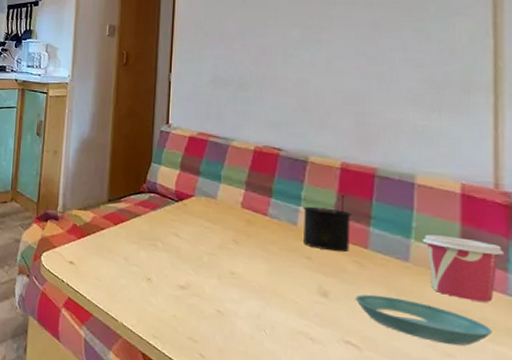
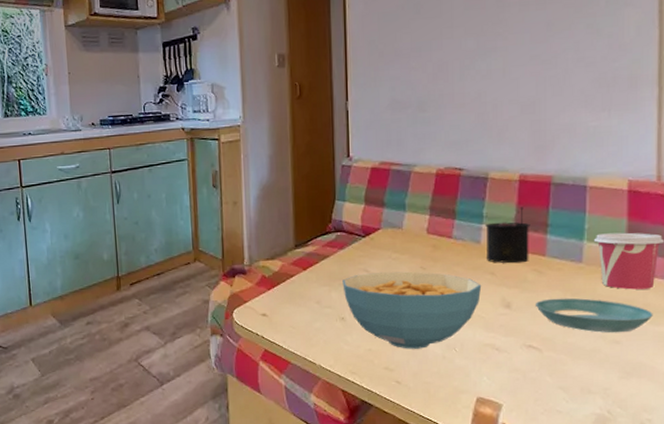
cereal bowl: none [152,237,297,324] -> present [342,271,482,349]

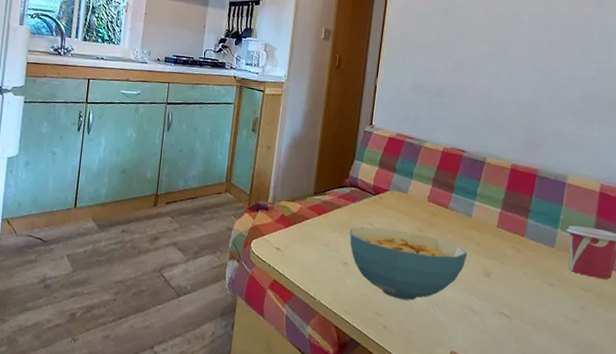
candle: present [485,207,530,264] -> none [475,191,515,240]
saucer: present [536,298,653,333] -> none [511,274,608,314]

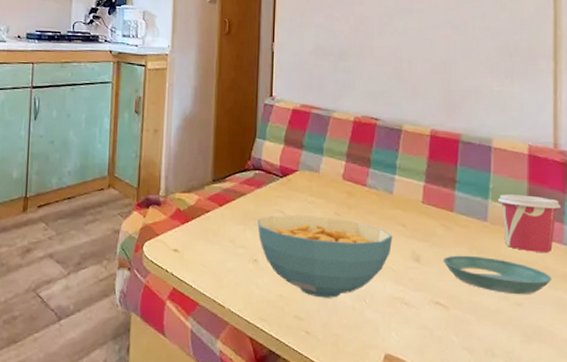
saucer: none [511,274,608,314] -> present [444,255,552,295]

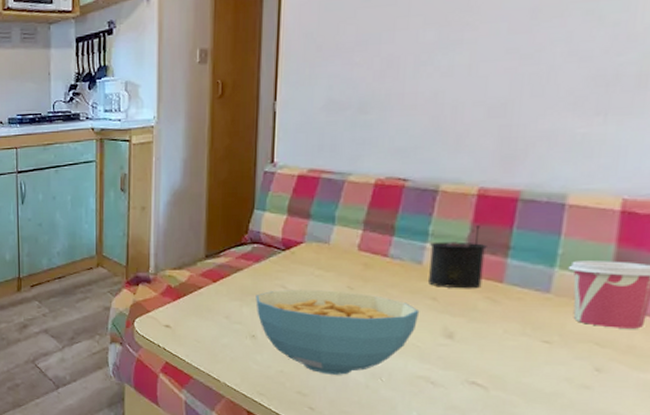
candle: none [398,161,440,217] -> present [428,225,487,289]
saucer: present [444,255,552,295] -> none [485,331,639,377]

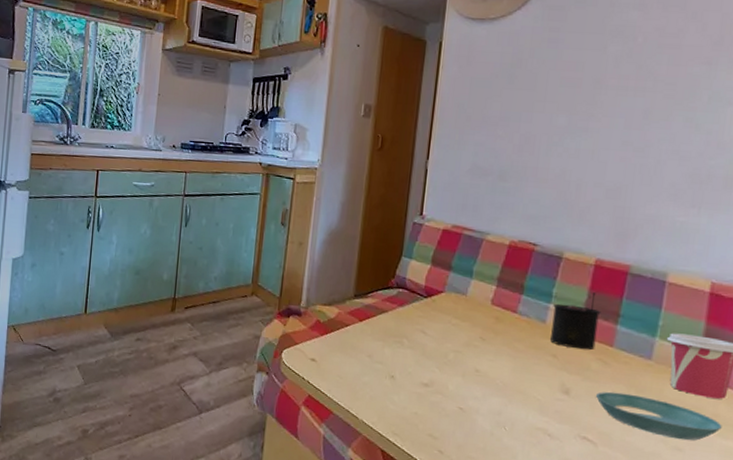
cereal bowl: present [256,290,420,375] -> none [397,334,542,421]
saucer: none [485,331,639,377] -> present [596,391,722,441]

